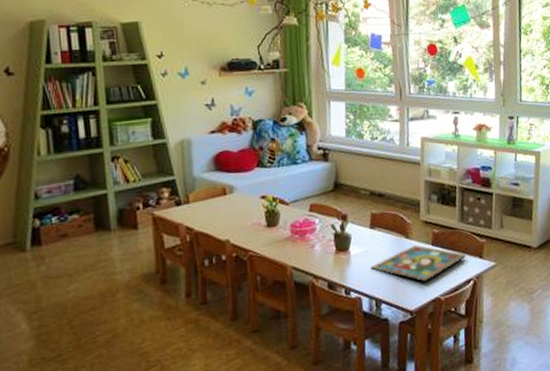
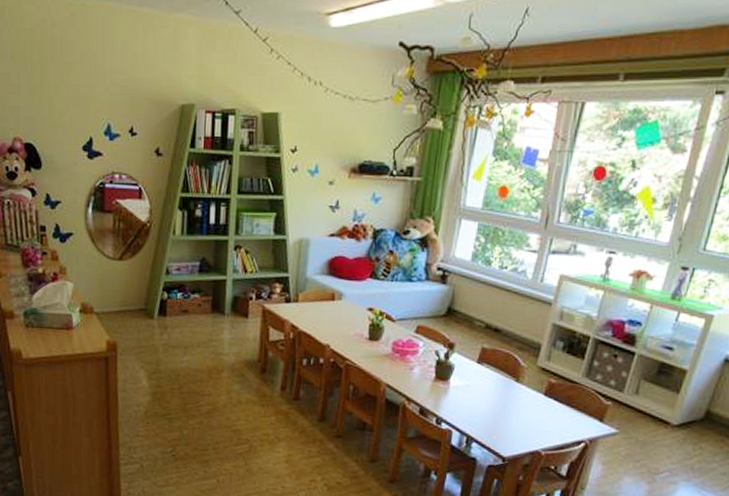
framed painting: present [371,245,467,283] -> none [469,391,583,432]

